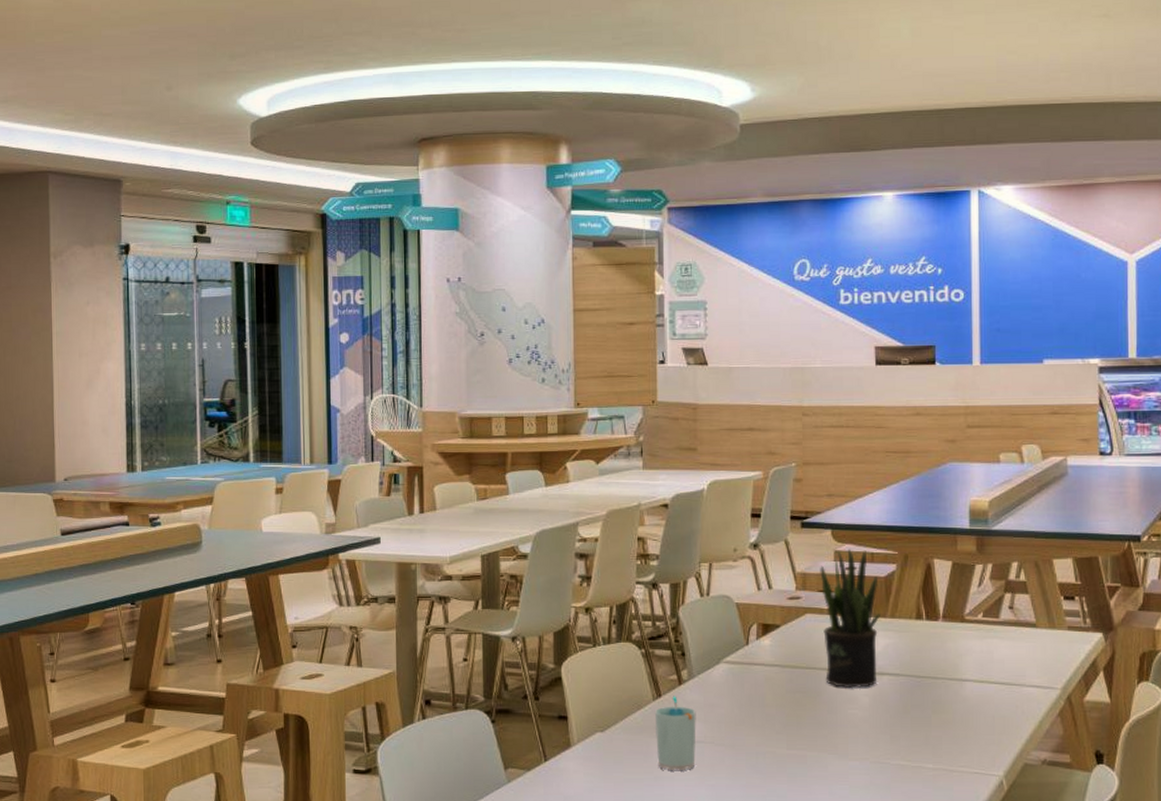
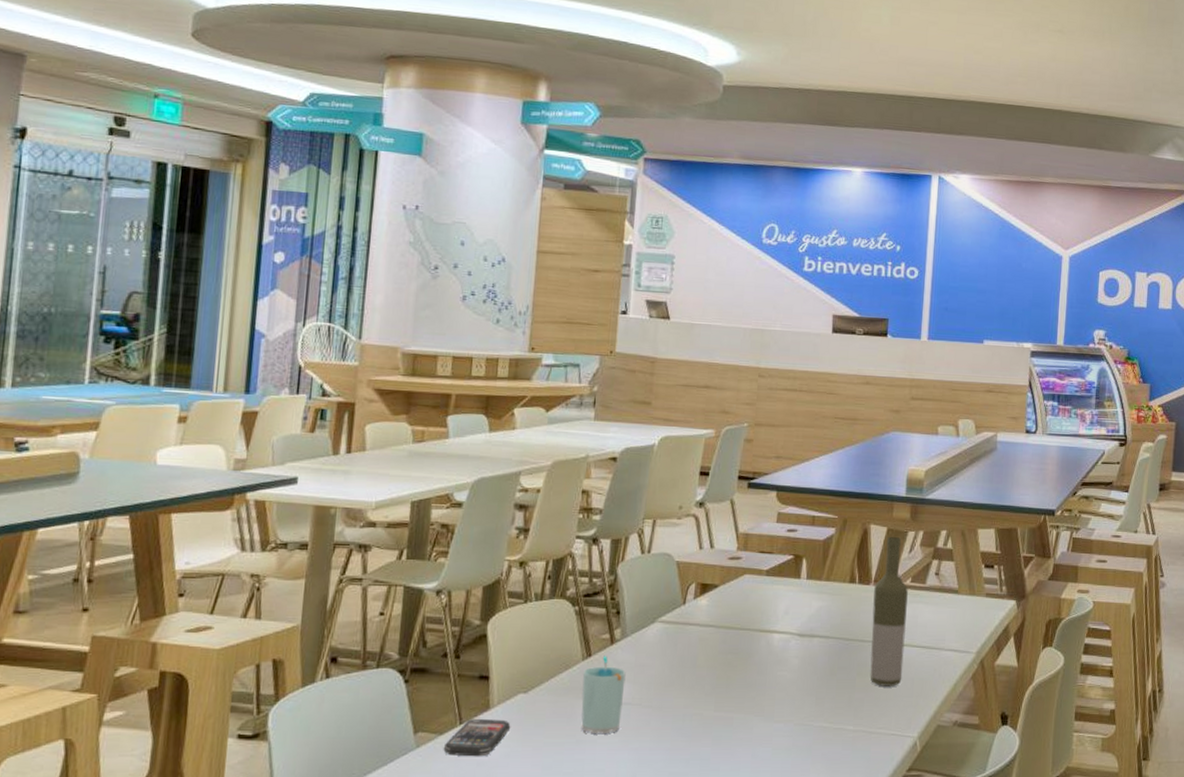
smartphone: none [532,755,592,792] -> present [443,718,511,757]
potted plant: present [820,549,880,688] -> none [758,511,818,650]
bottle: none [943,570,982,724] -> present [870,536,908,686]

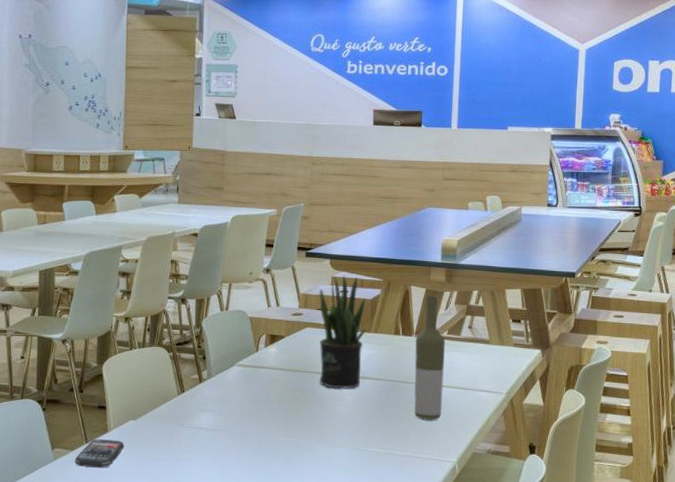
cup: present [581,656,626,734] -> none [178,392,213,454]
potted plant: none [758,511,818,650] -> present [319,275,366,389]

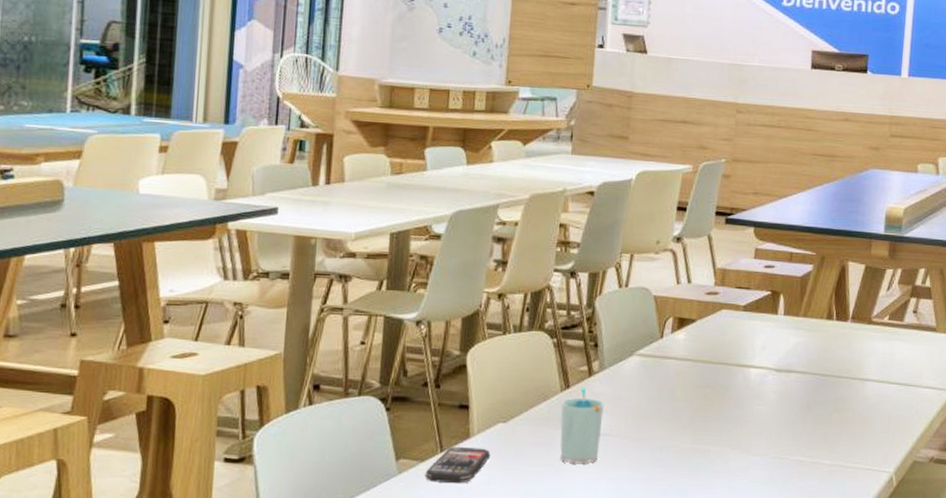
cup: none [178,392,213,454] -> present [559,387,604,464]
potted plant: present [319,275,366,389] -> none [735,247,795,384]
bottle: present [414,296,445,420] -> none [846,273,886,422]

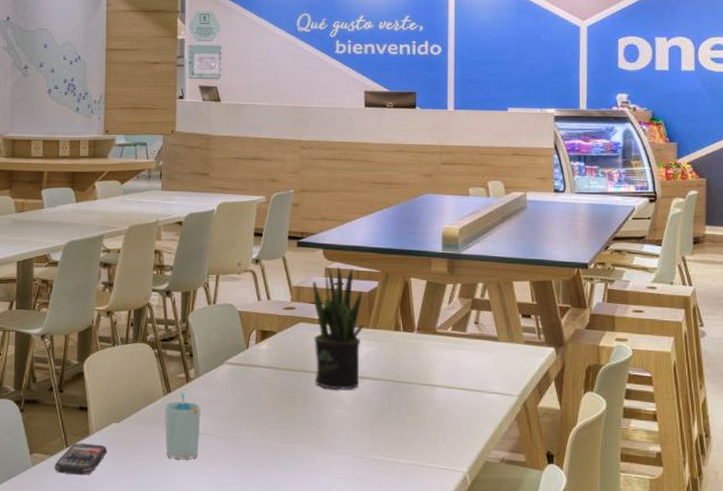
potted plant: none [735,247,795,384] -> present [312,266,364,390]

